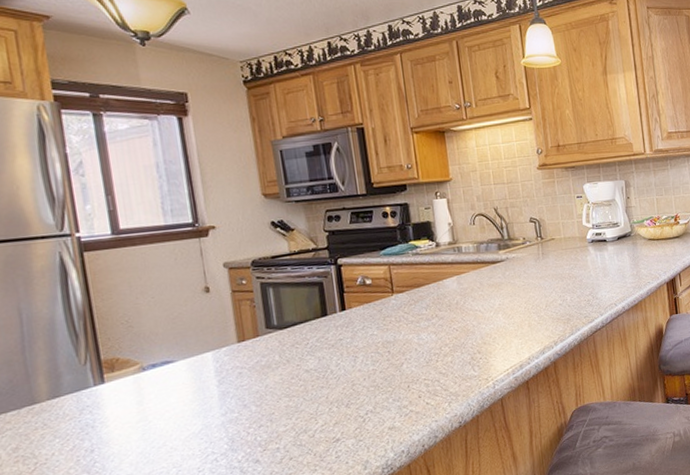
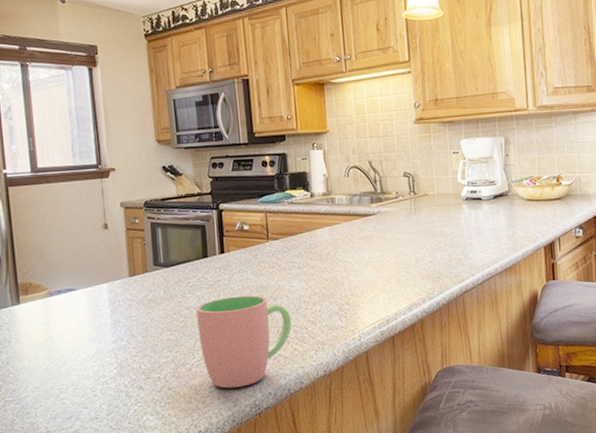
cup: none [317,351,423,452] -> present [196,295,292,389]

